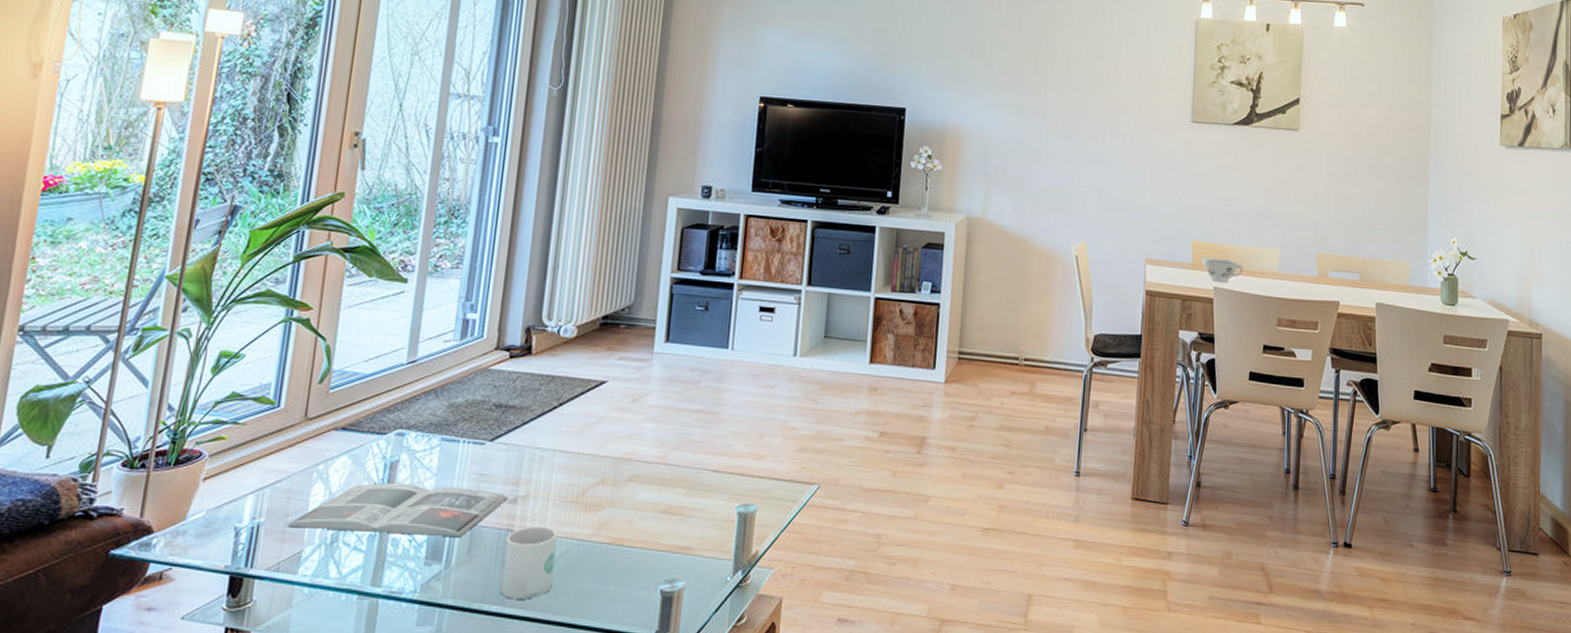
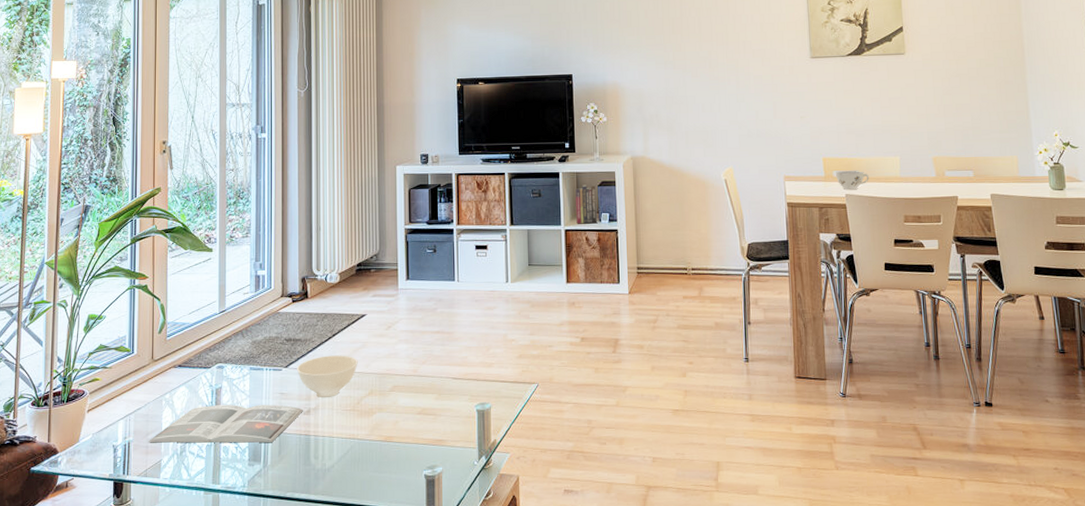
mug: present [500,525,558,600] -> none [305,430,343,488]
bowl: none [505,430,590,485] -> present [296,355,358,399]

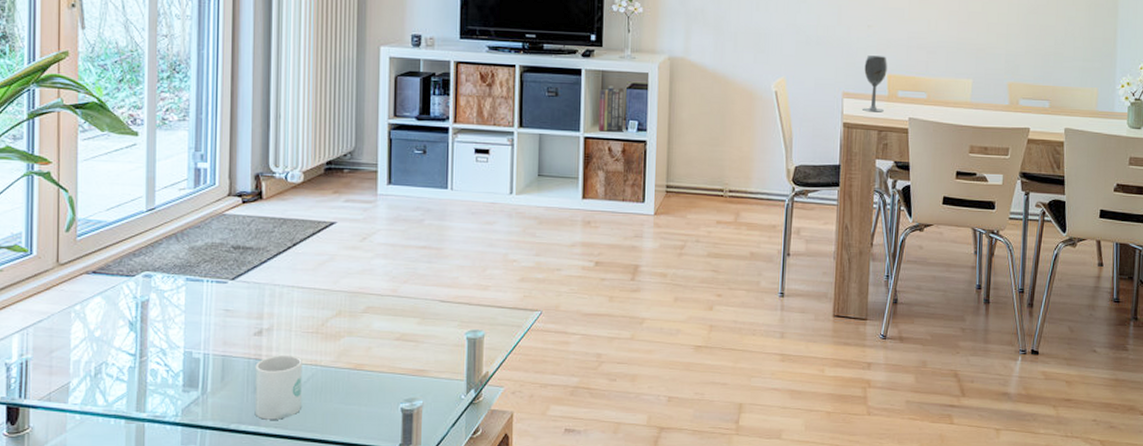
magazine: present [148,404,303,443] -> none [51,320,253,366]
bowl: present [296,355,358,399] -> none [246,268,324,318]
mug: none [305,430,343,488] -> present [254,354,302,420]
wine glass: none [801,142,822,192] -> present [862,55,887,113]
teacup: present [835,170,869,191] -> none [900,90,937,114]

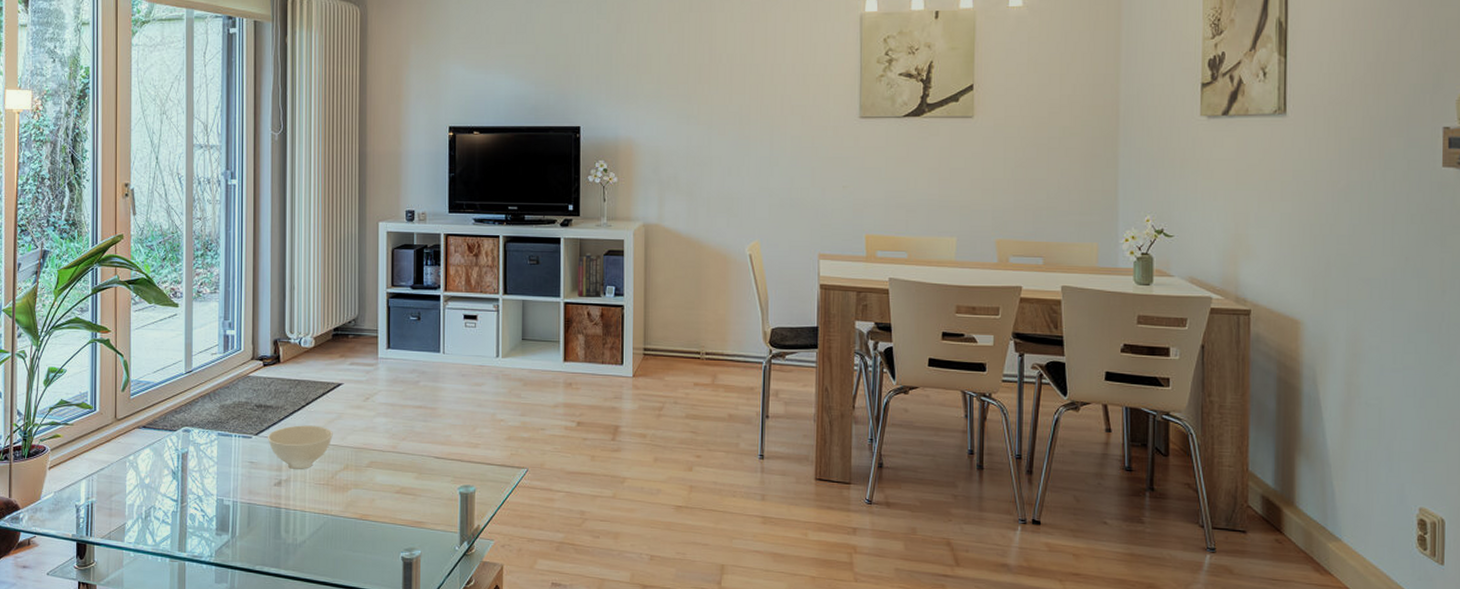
bowl: none [246,268,324,318] -> present [267,425,333,470]
mug: present [254,354,302,420] -> none [275,503,315,563]
wine glass: present [862,55,887,113] -> none [840,216,864,273]

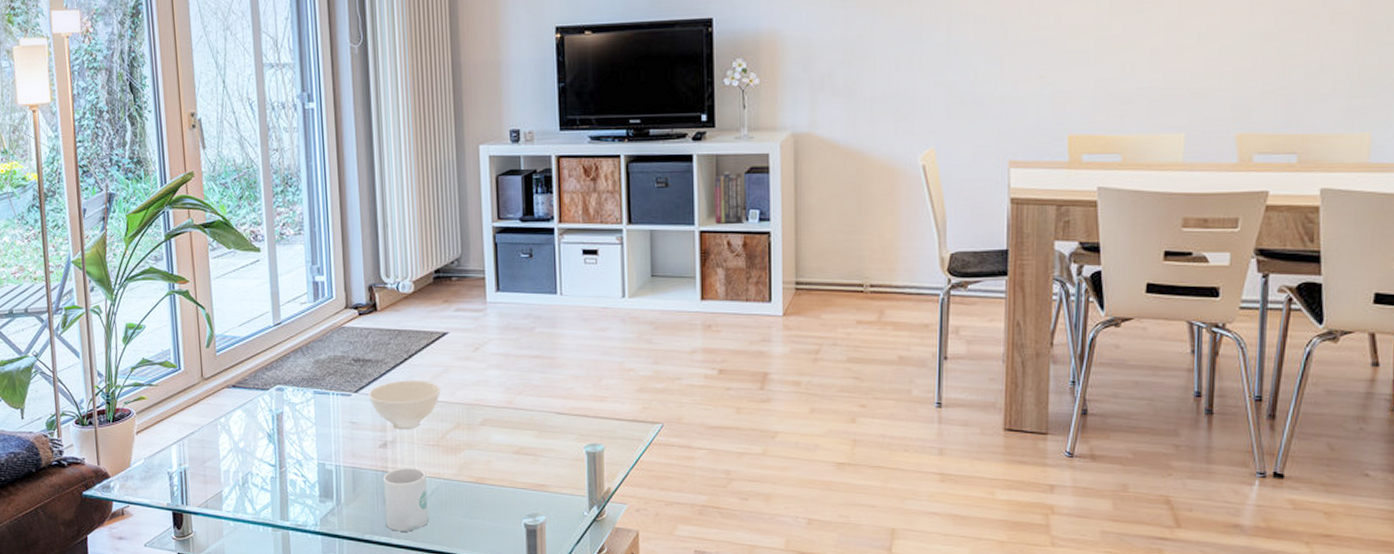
mug: none [275,503,315,563] -> present [383,467,429,532]

